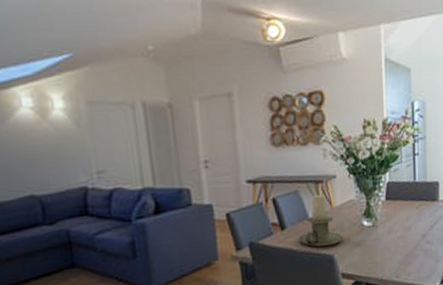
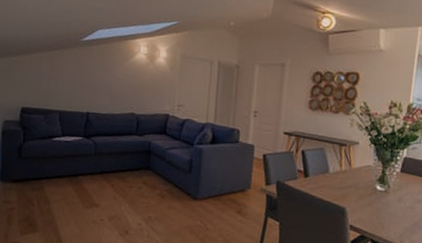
candle holder: present [299,194,344,247] -> none [318,154,357,200]

